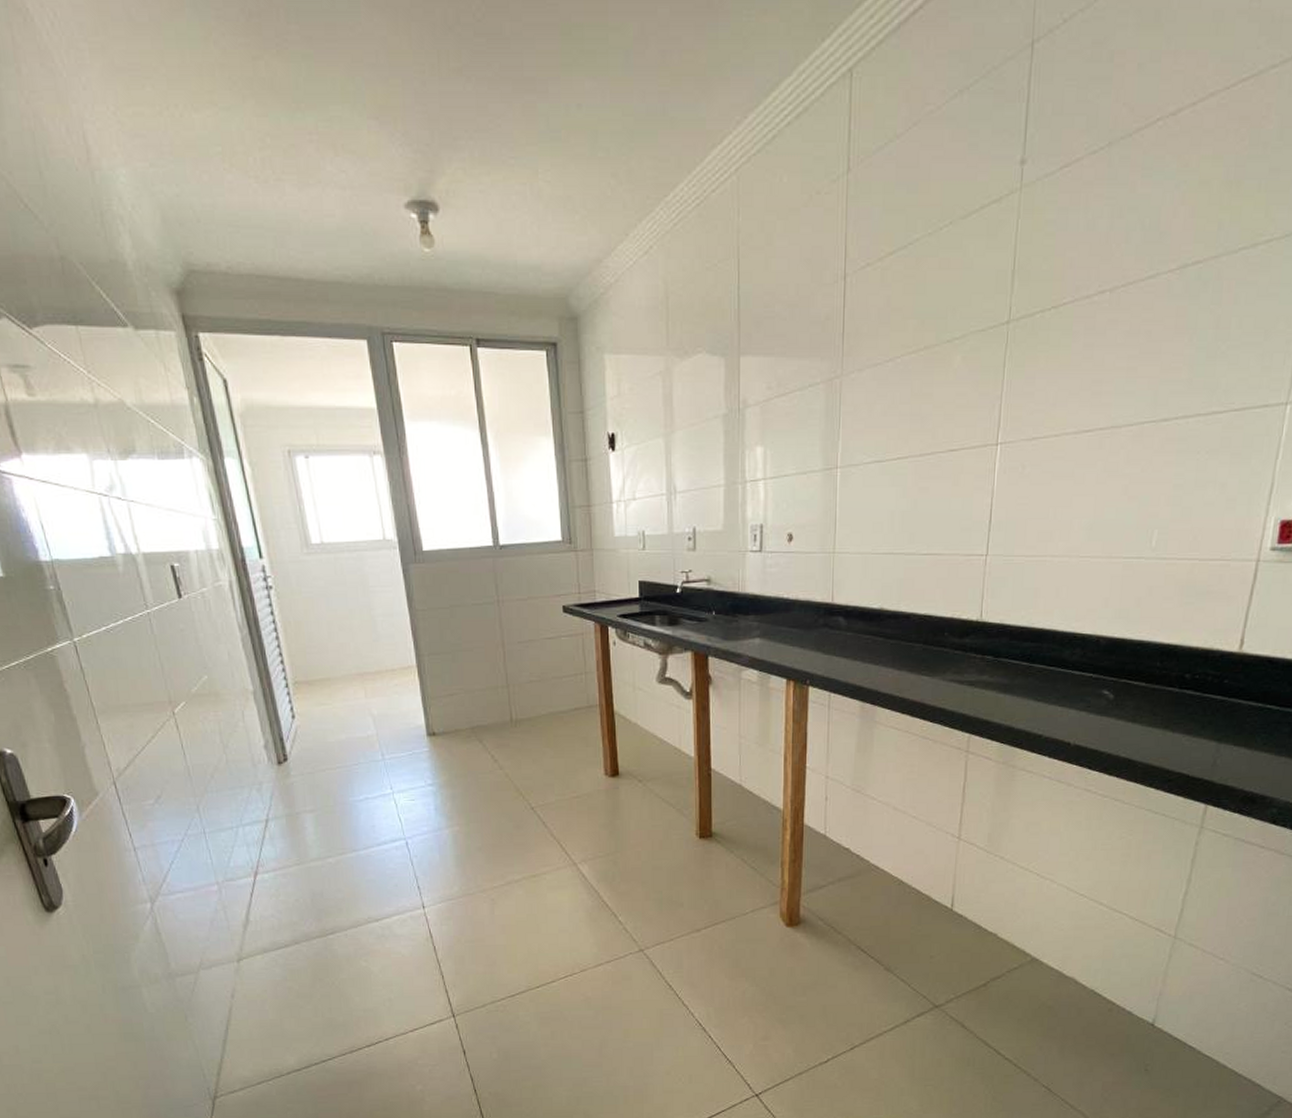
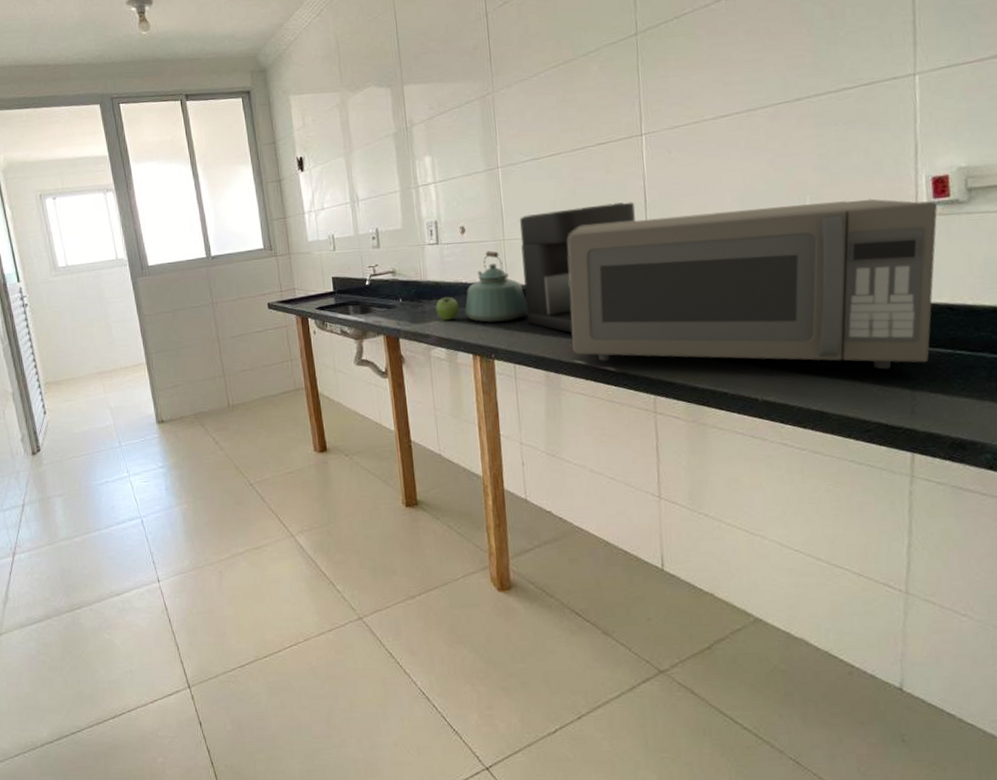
fruit: none [752,612,778,640] -> present [435,296,460,321]
kettle: none [783,564,850,646] -> present [465,250,527,323]
coffee maker: none [848,521,979,662] -> present [519,202,636,333]
microwave: none [892,539,1280,720] -> present [567,198,938,370]

